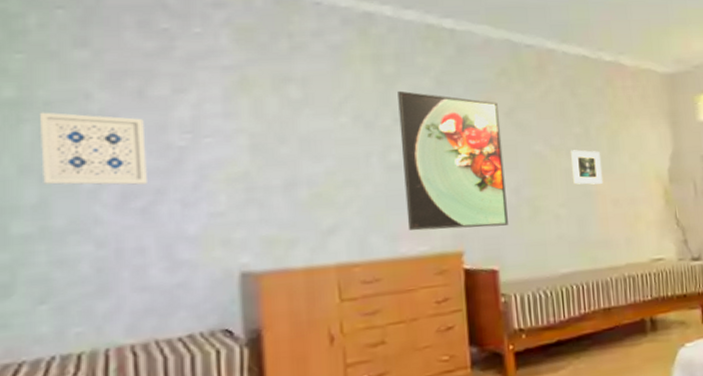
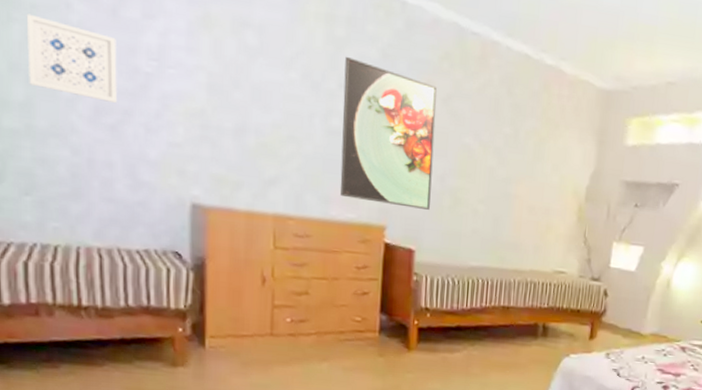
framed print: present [570,150,604,185] -> none [494,149,525,188]

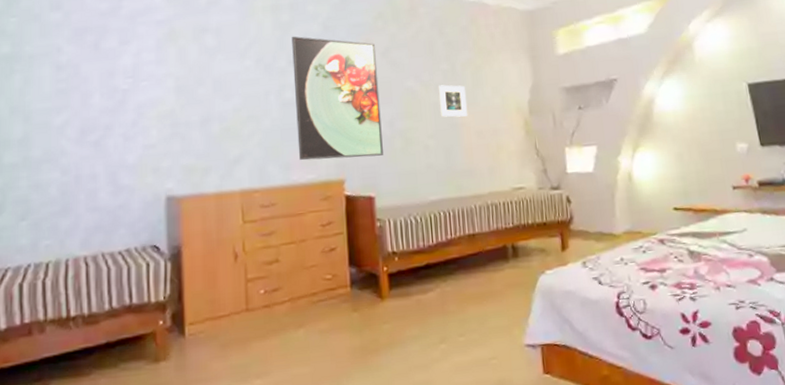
wall art: present [26,13,117,103] -> none [25,64,99,123]
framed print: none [494,149,525,188] -> present [438,85,468,117]

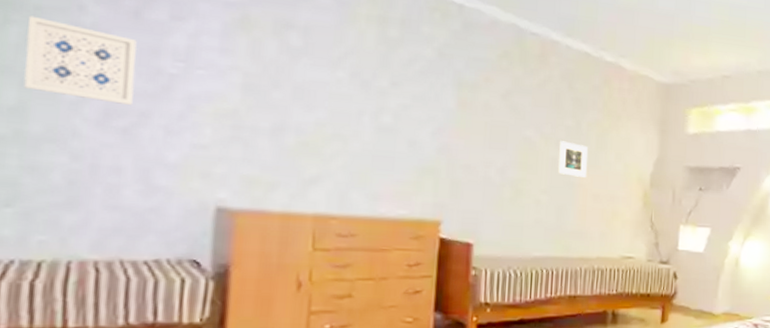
wall art: none [25,64,99,123] -> present [23,15,137,105]
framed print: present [292,36,383,161] -> none [390,55,496,202]

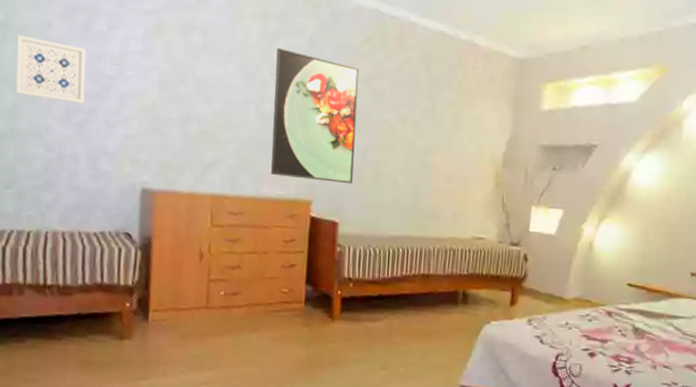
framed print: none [390,55,496,202] -> present [270,47,359,183]
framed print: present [557,141,588,177] -> none [413,122,442,158]

